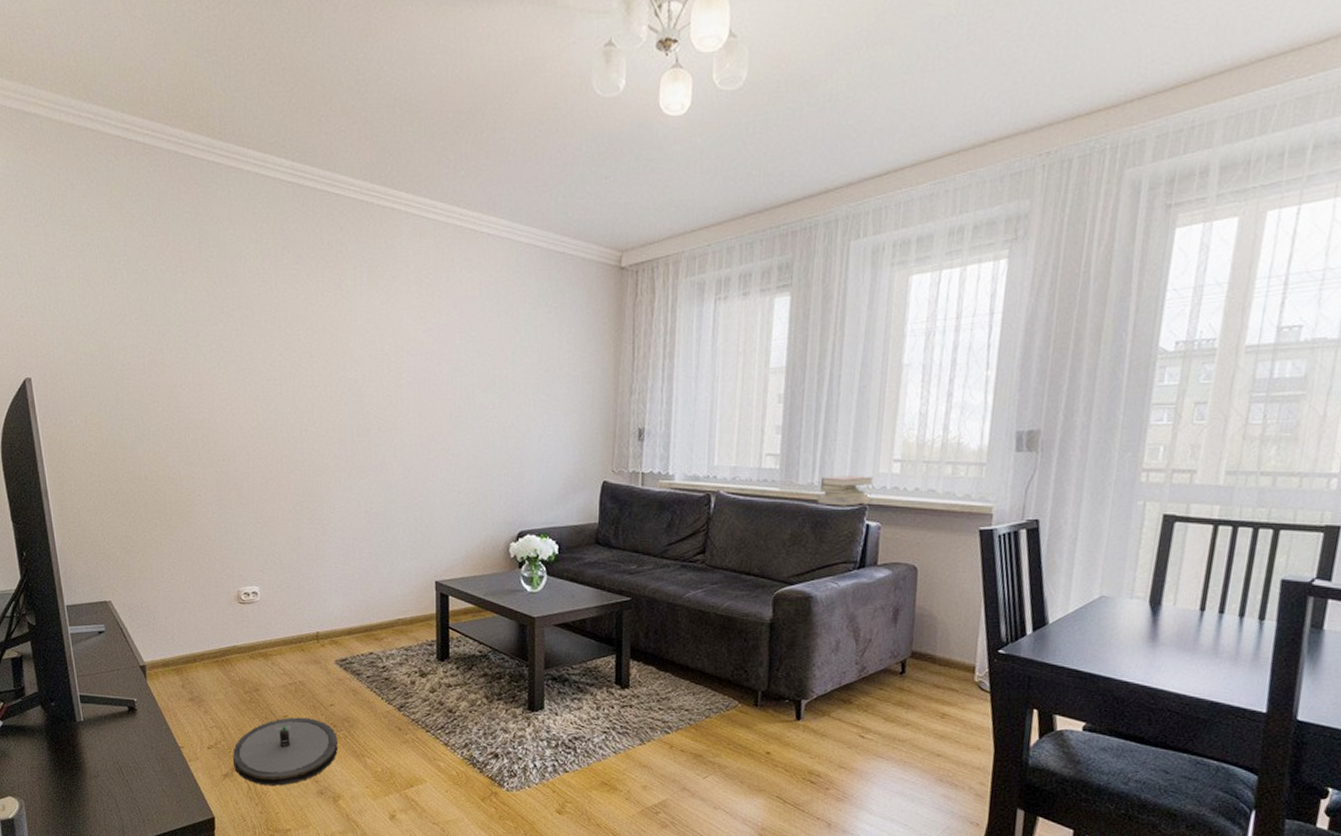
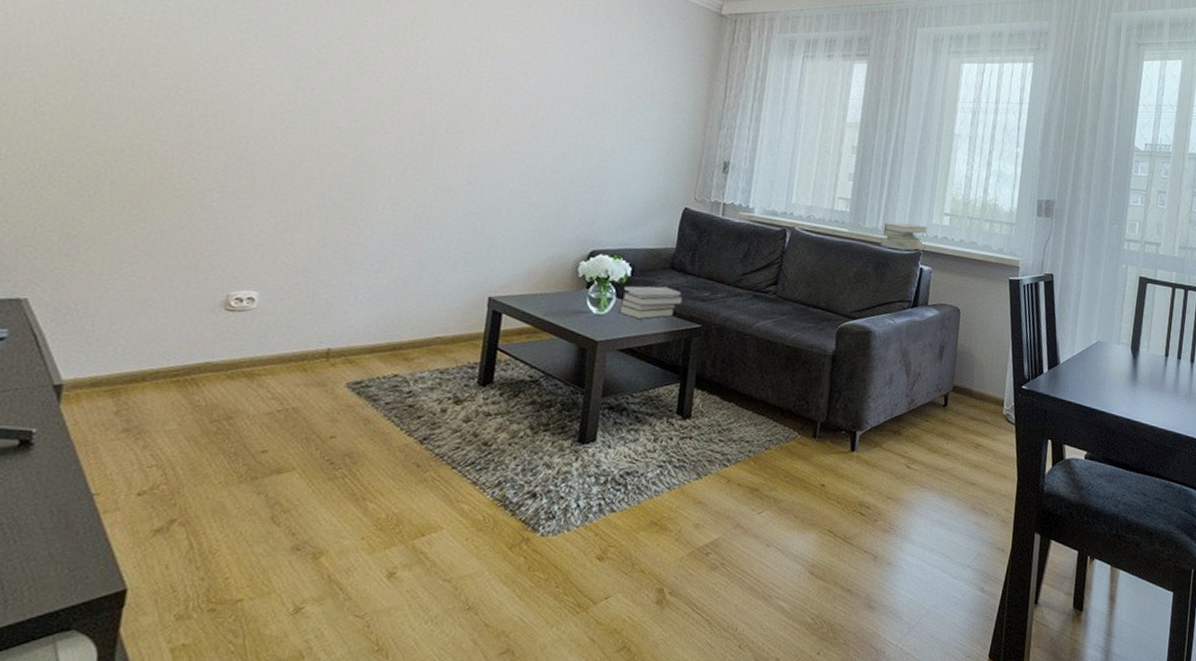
robot vacuum: present [232,717,338,787] -> none [173,452,333,543]
books: none [551,562,610,595] -> present [618,286,683,320]

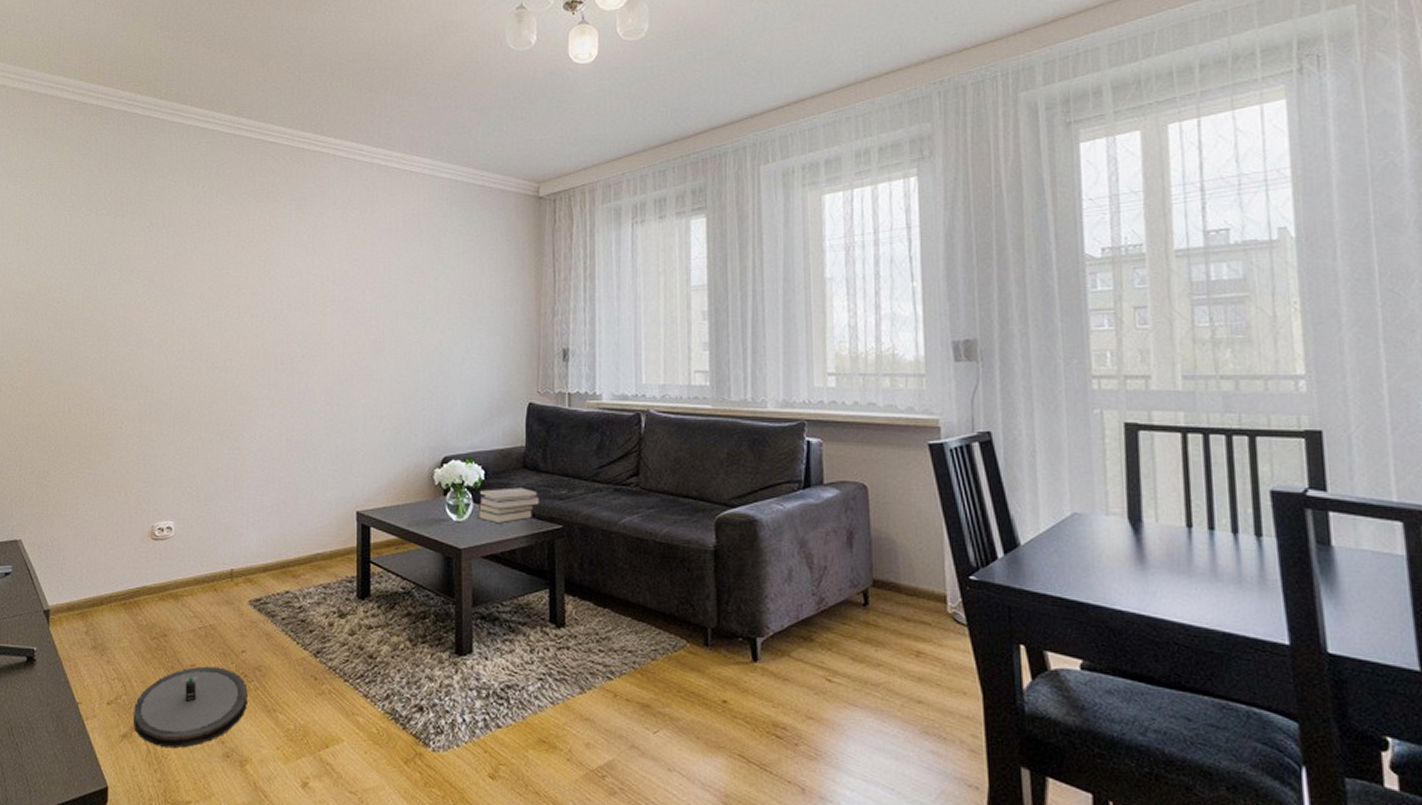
robot vacuum: none [173,452,333,543] -> present [133,666,248,749]
books: present [880,222,928,251] -> none [752,389,810,423]

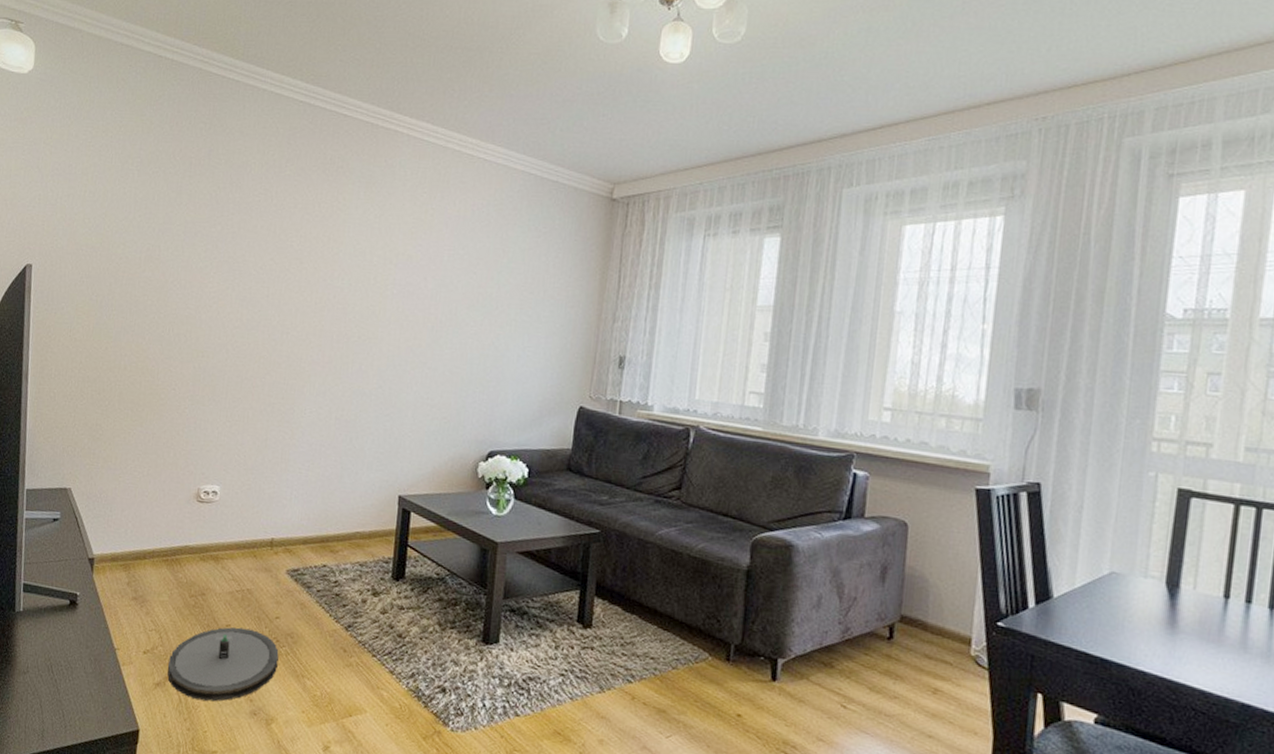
books: present [477,487,540,524] -> none [517,487,580,522]

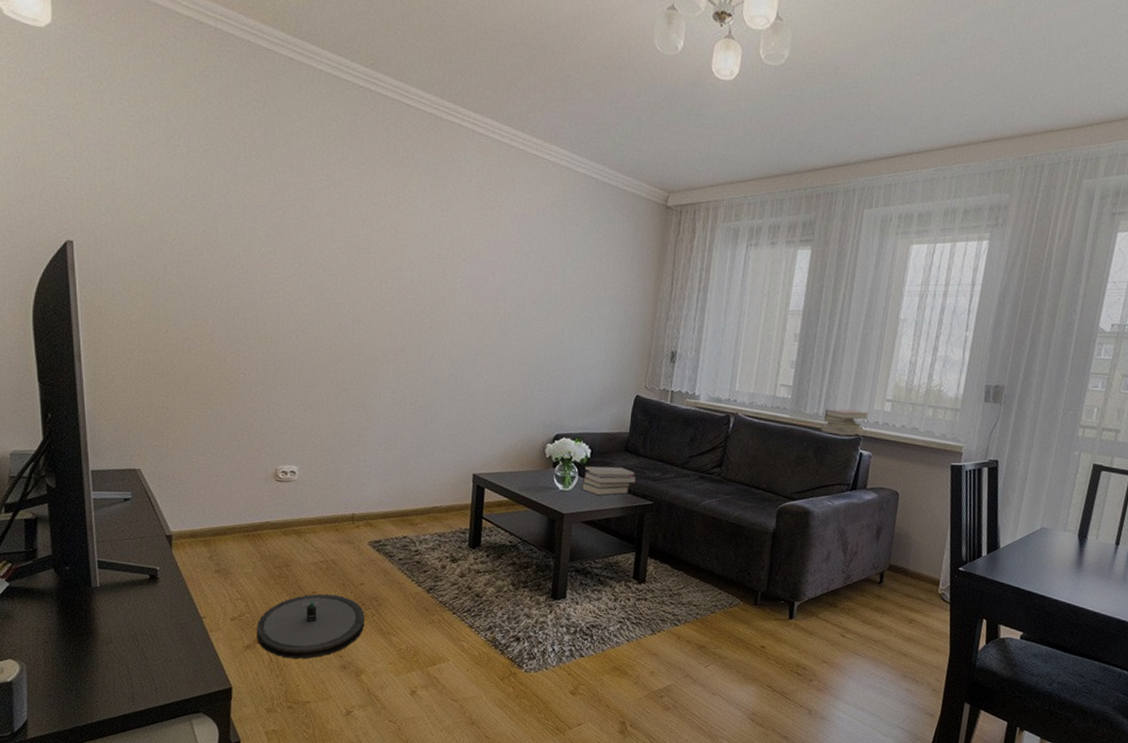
books: none [517,487,580,522] -> present [581,466,636,496]
books: none [801,419,863,453] -> present [820,409,869,436]

